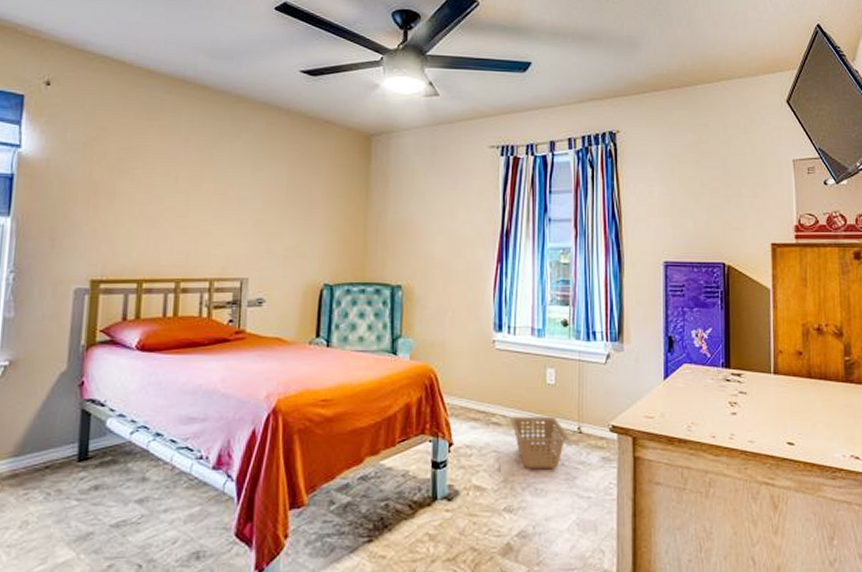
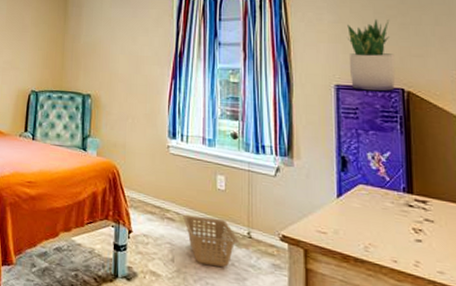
planter: none [675,192,718,267] -> present [346,19,396,92]

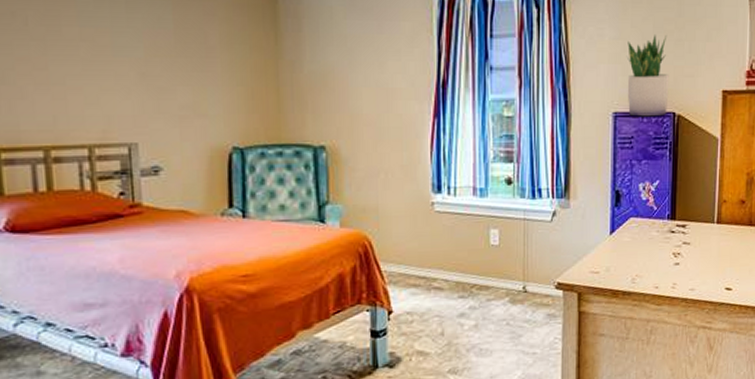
laundry basket: present [183,214,239,268] -> none [453,277,514,332]

